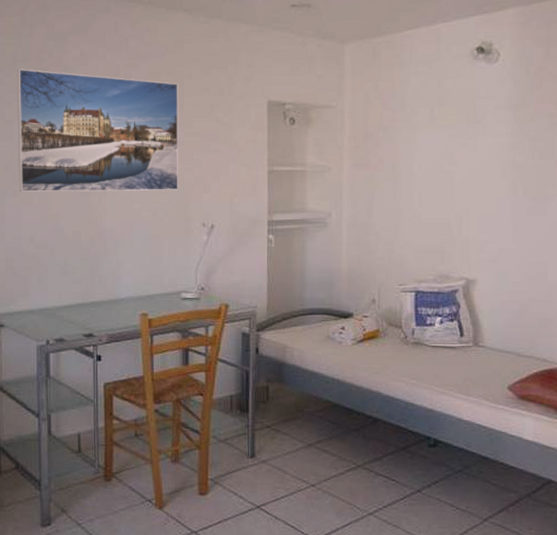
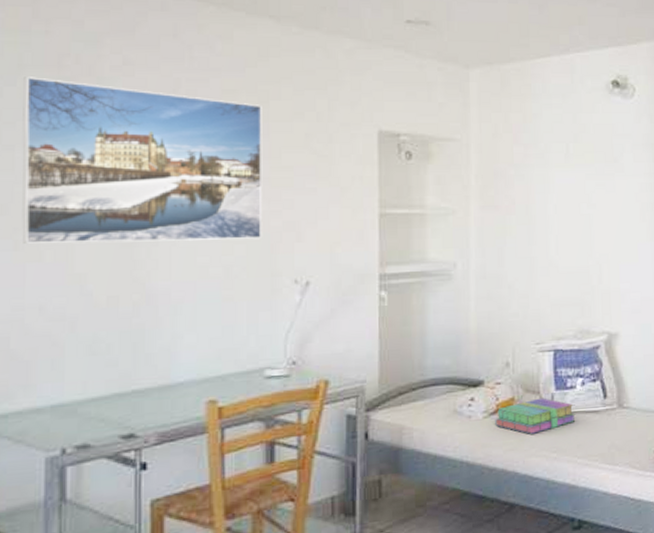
books: none [362,332,434,362] -> present [495,398,576,434]

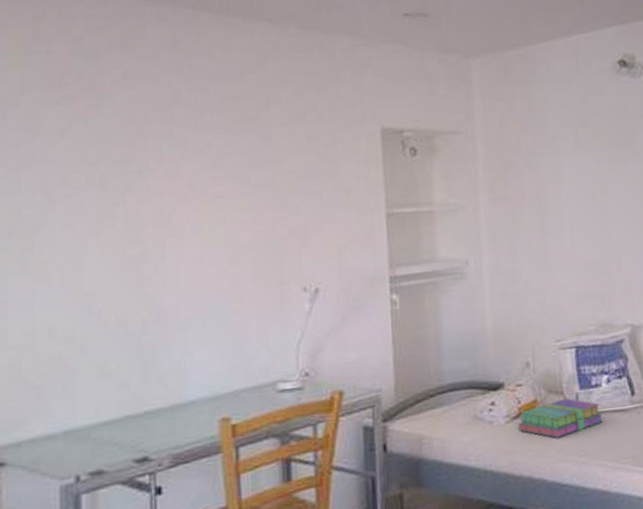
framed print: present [21,77,263,244] -> none [27,97,268,266]

